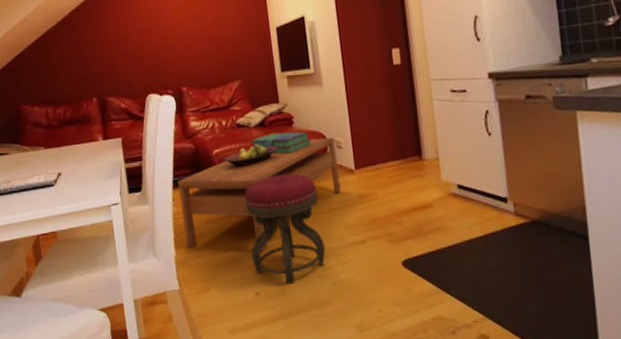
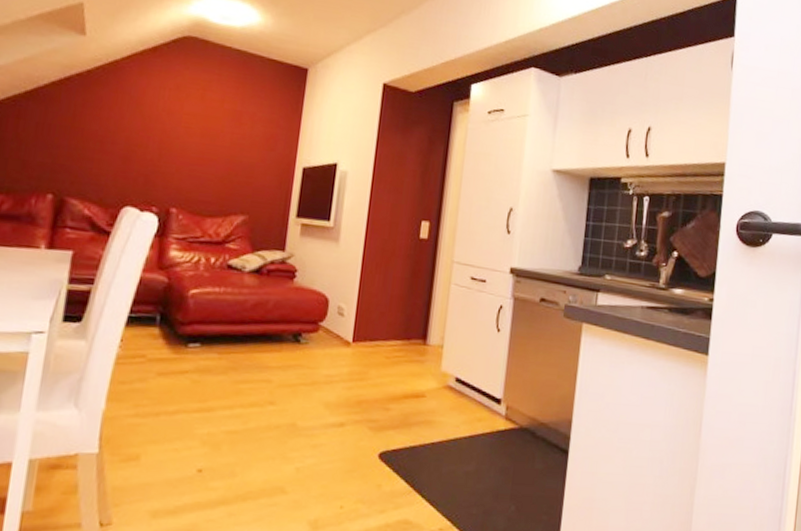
coffee table: present [177,137,341,253] -> none [123,299,338,421]
fruit bowl: present [224,144,278,168] -> none [201,292,270,317]
stool: present [244,173,326,284] -> none [204,332,304,463]
stack of books: present [251,131,311,154] -> none [240,283,311,311]

